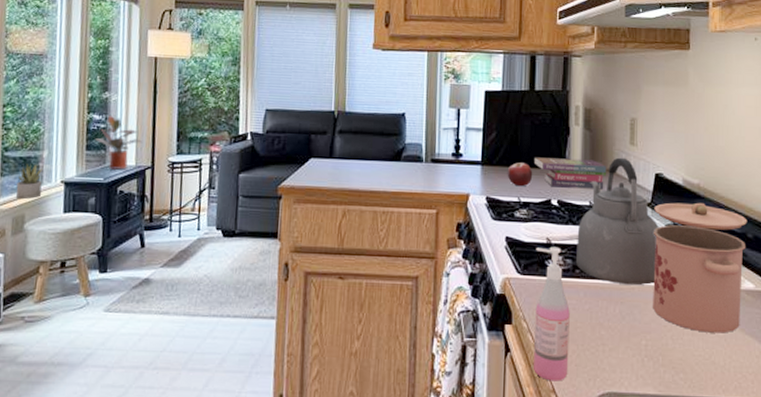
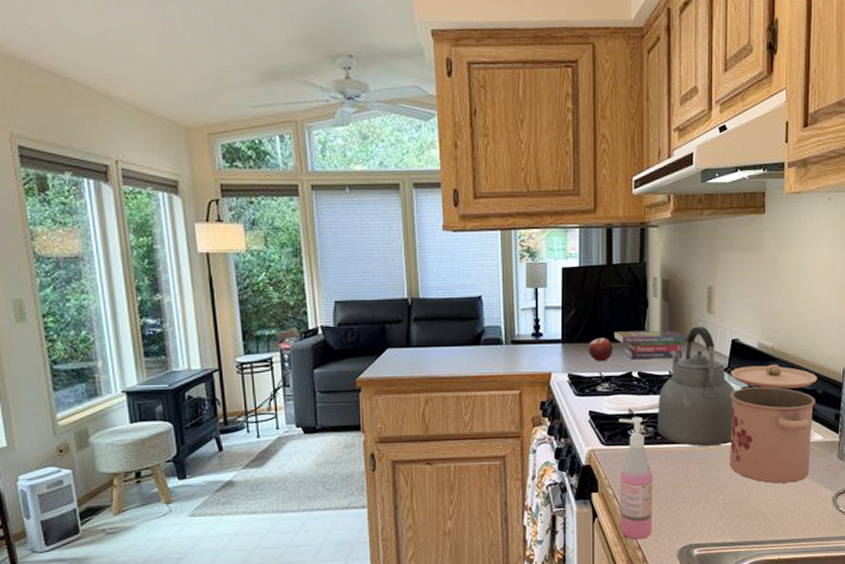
succulent plant: present [15,164,42,200] -> none [73,375,103,413]
potted plant: present [94,115,142,170] -> none [151,318,205,375]

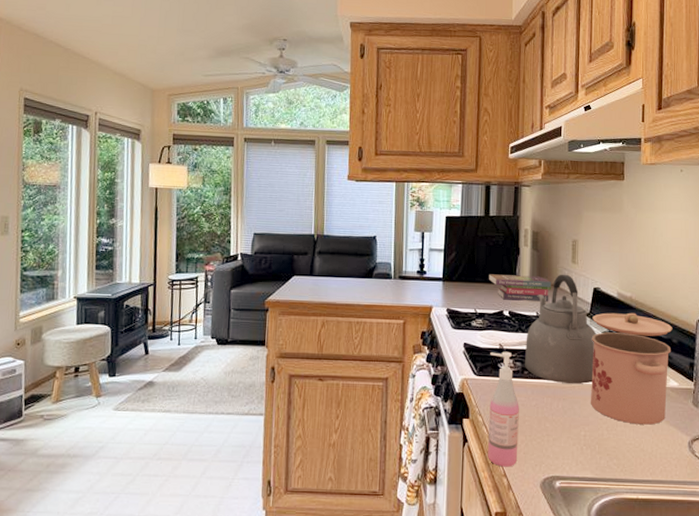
fruit: present [588,338,613,362] -> none [465,279,488,300]

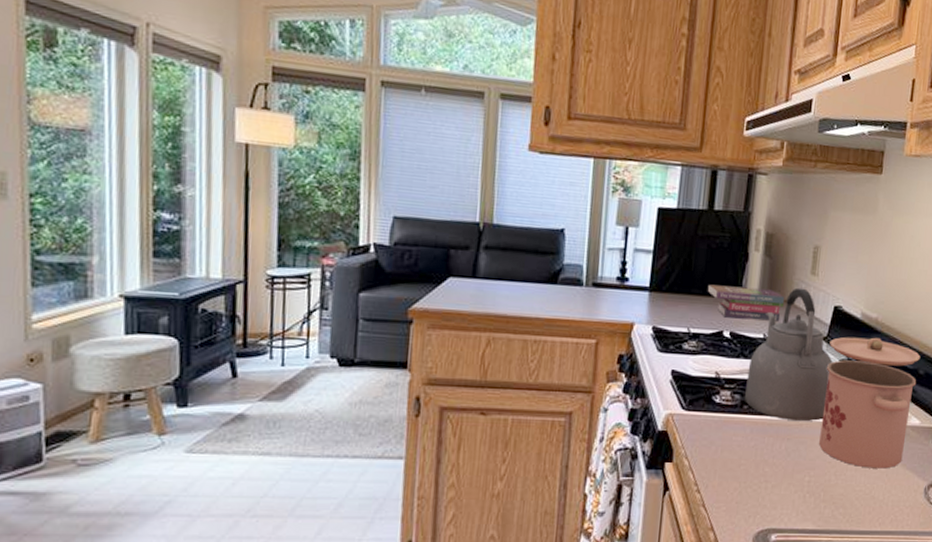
soap dispenser: present [488,351,519,467] -> none [692,381,735,519]

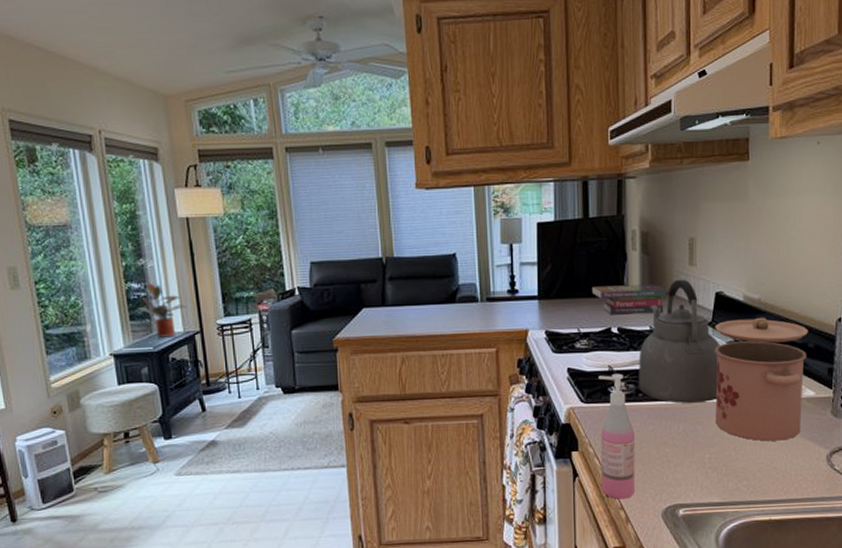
potted plant: none [163,214,230,283] -> present [136,282,186,338]
soap dispenser: none [692,381,735,519] -> present [598,373,635,500]

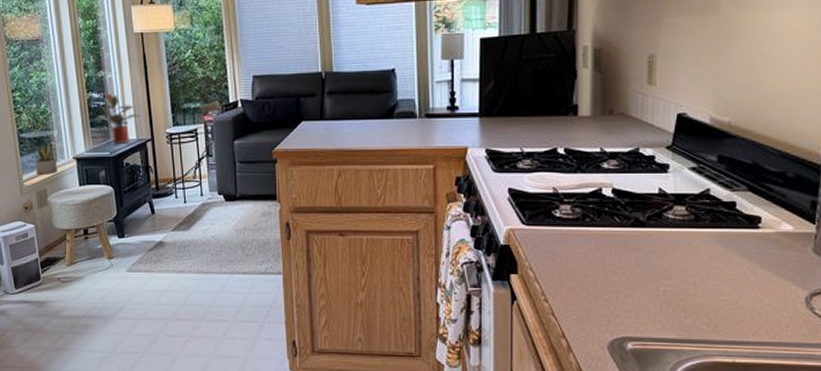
succulent plant: none [64,339,93,376] -> present [35,143,58,176]
books: present [591,284,667,315] -> none [537,103,621,135]
soap dispenser: present [598,373,635,500] -> none [542,196,580,327]
kettle: present [638,279,720,404] -> none [585,99,681,232]
cooking pot: present [715,317,809,441] -> none [673,142,788,278]

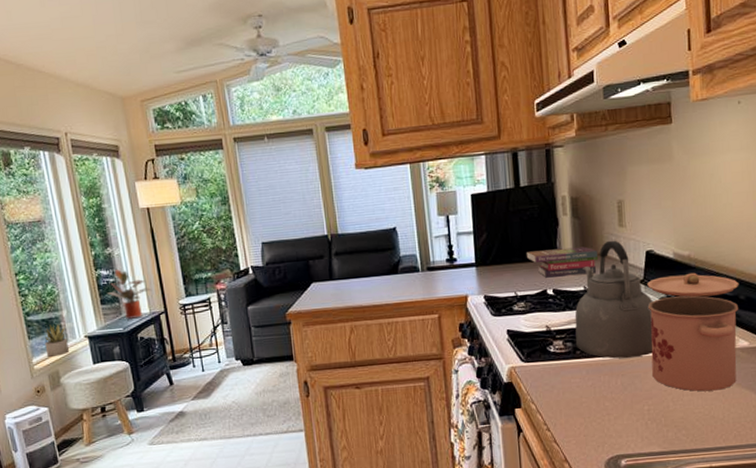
books: none [537,103,621,135] -> present [526,246,599,278]
kettle: none [585,99,681,232] -> present [574,240,653,359]
cooking pot: none [673,142,788,278] -> present [647,272,739,392]

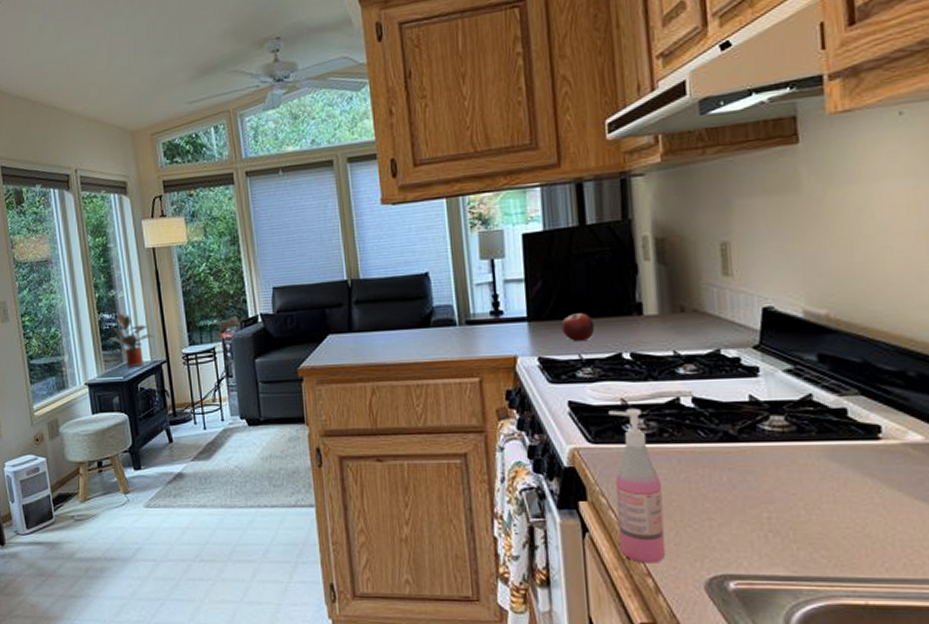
succulent plant: present [44,324,70,358] -> none [46,369,70,405]
fruit: none [501,259,527,282] -> present [561,313,595,342]
books: present [526,246,599,278] -> none [594,300,694,338]
soap dispenser: none [537,332,578,453] -> present [608,408,666,564]
kettle: present [574,240,653,359] -> none [660,292,775,448]
cooking pot: present [647,272,739,392] -> none [765,337,907,499]

